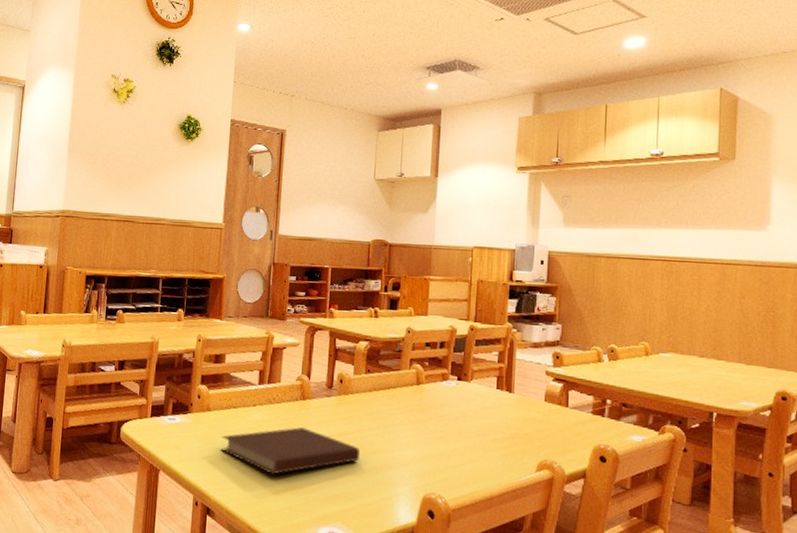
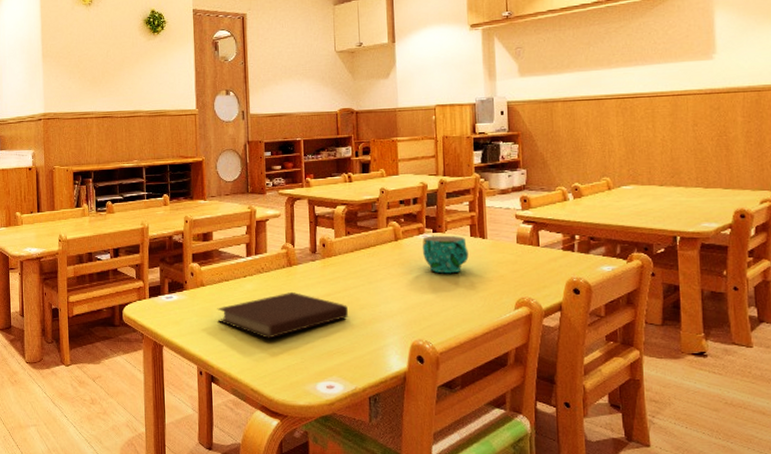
cup: none [445,383,493,426] -> present [422,235,469,274]

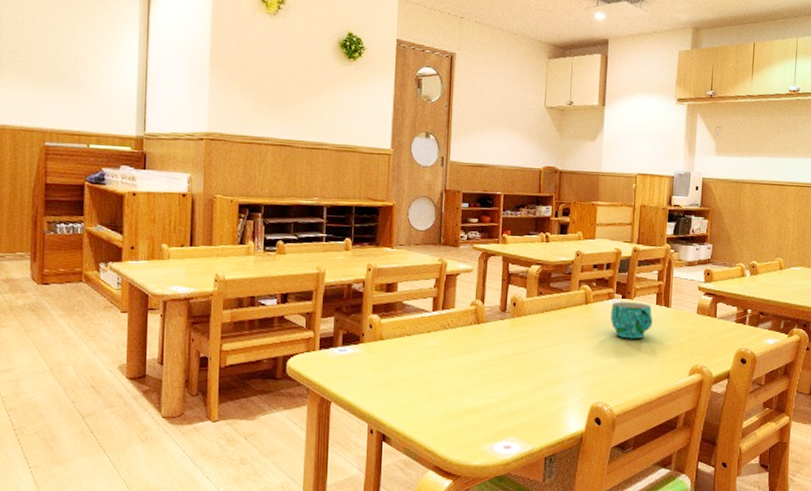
notebook: present [217,292,348,339] -> none [395,350,532,397]

